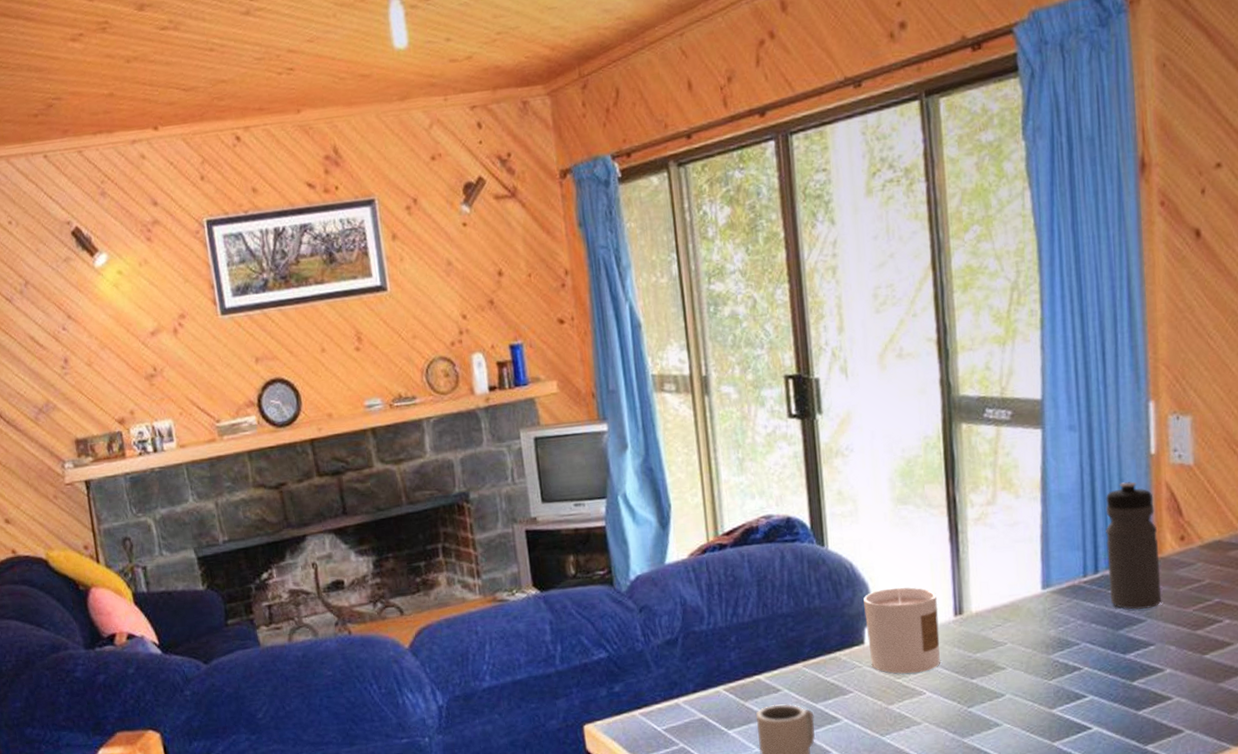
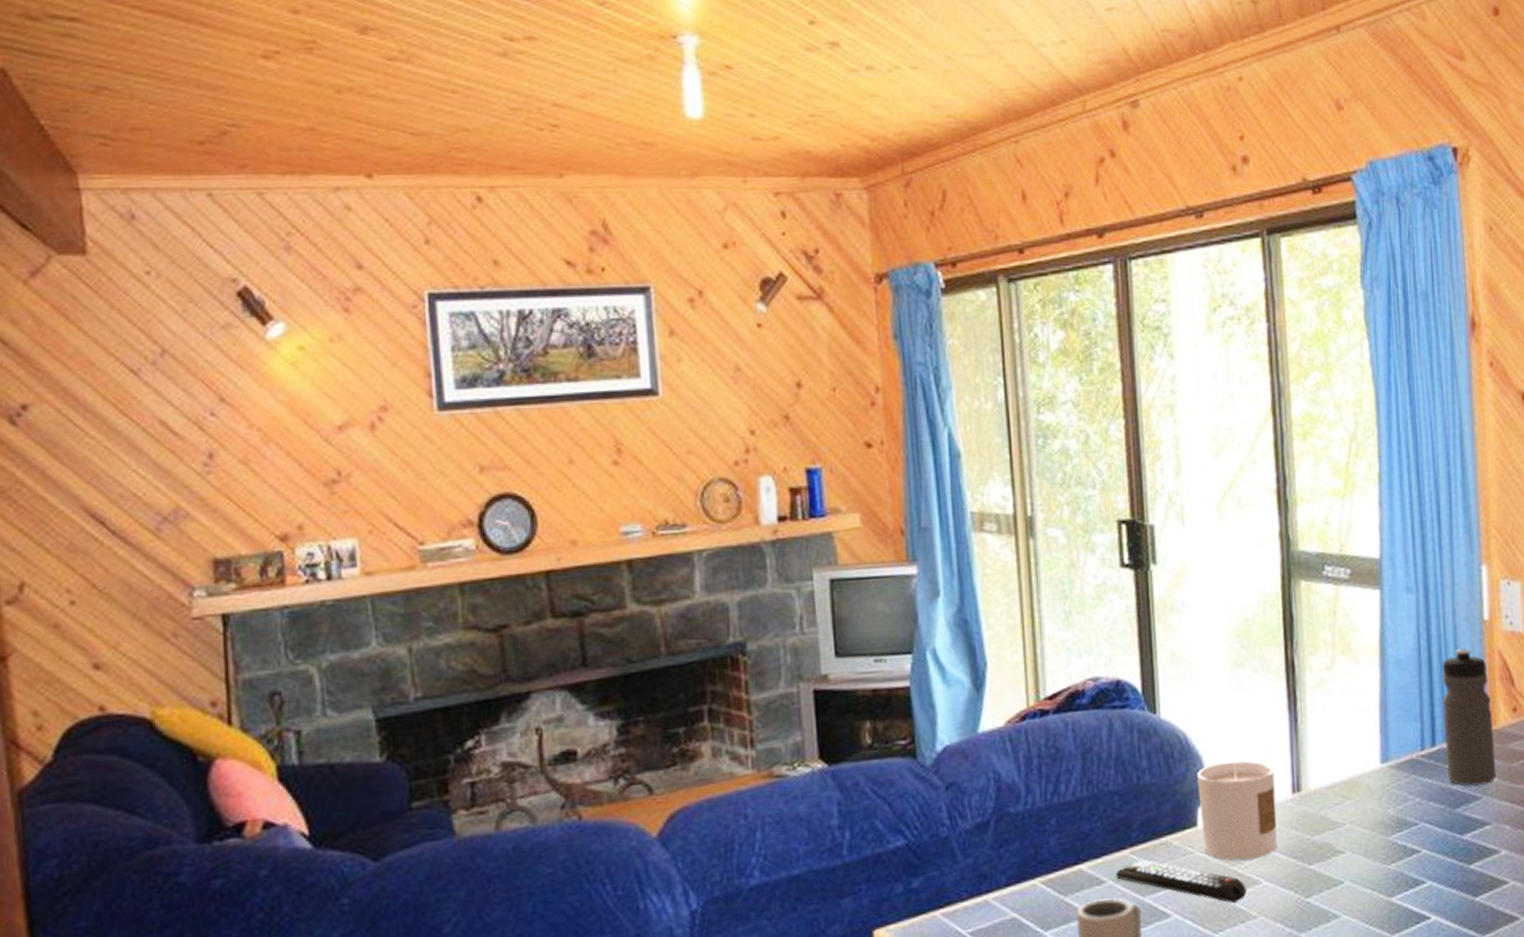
remote control: none [790,671,912,712] -> present [1116,859,1247,904]

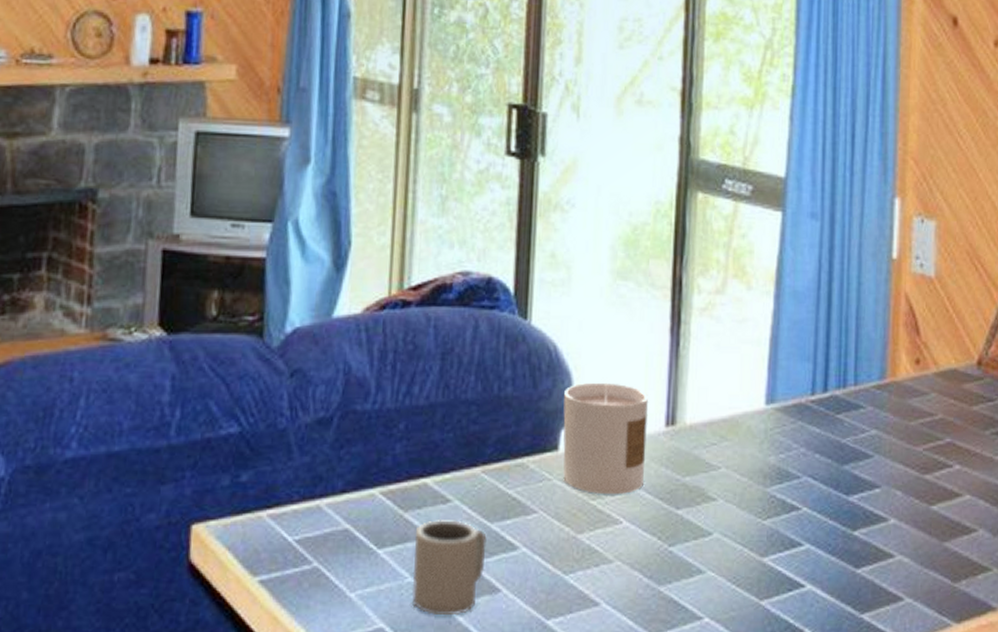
remote control: present [1116,859,1247,904] -> none [463,480,605,544]
water bottle: present [1441,648,1497,786] -> none [837,287,893,441]

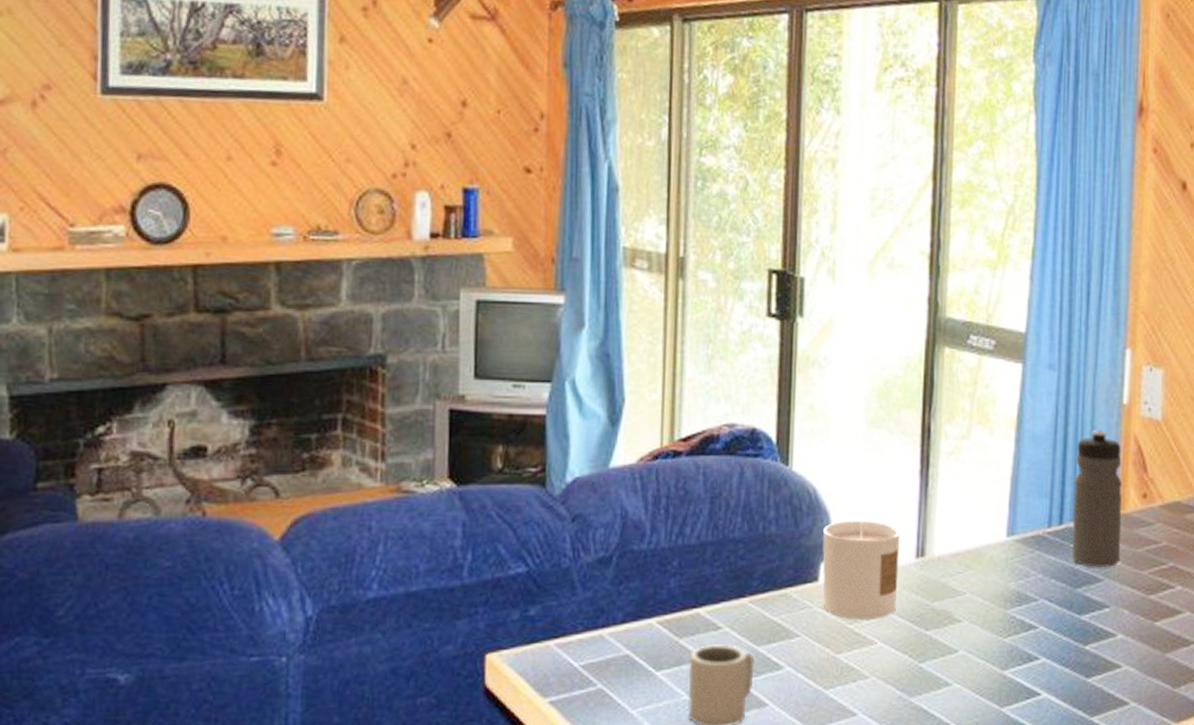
water bottle: none [837,287,893,441] -> present [1071,430,1122,567]

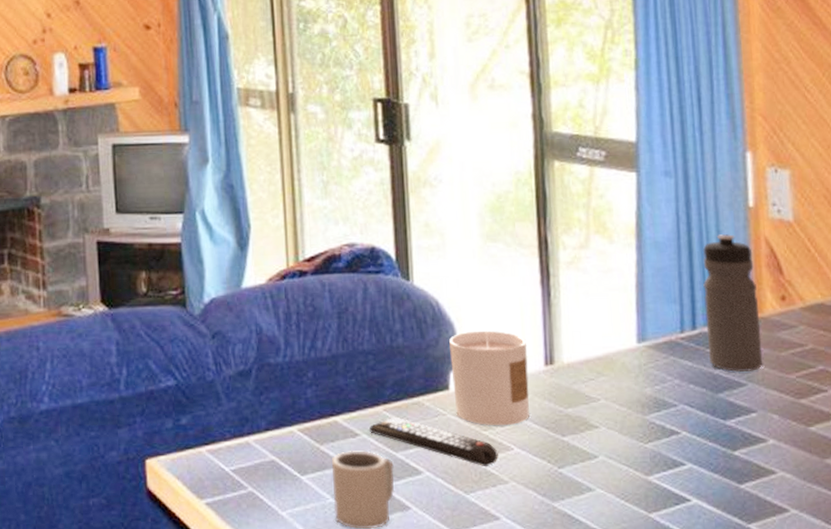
remote control: none [733,609,861,662] -> present [370,416,498,467]

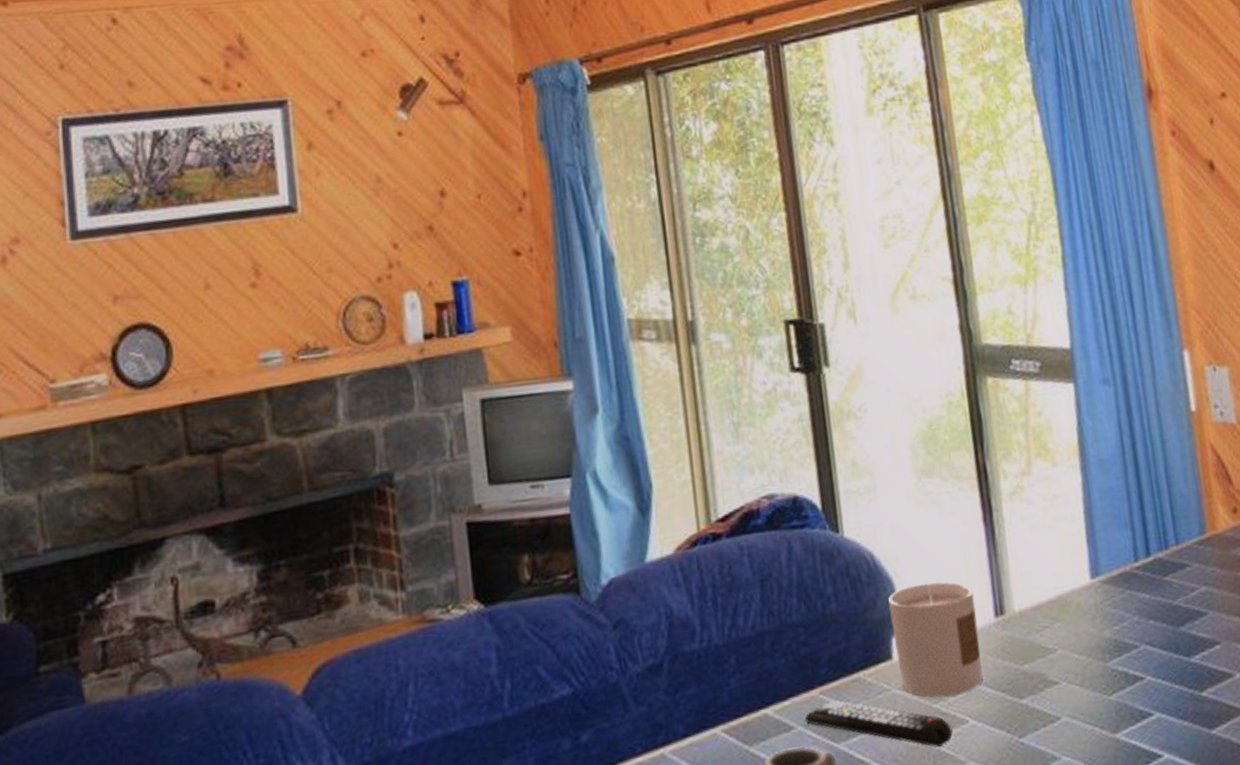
water bottle: present [702,234,763,372] -> none [1149,444,1222,600]

